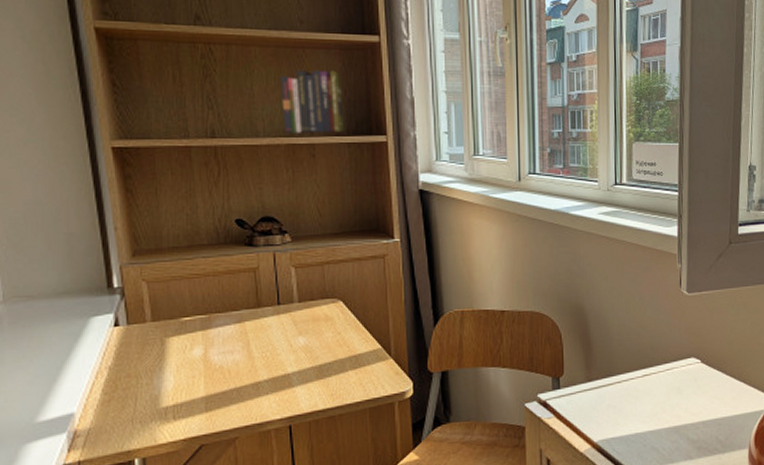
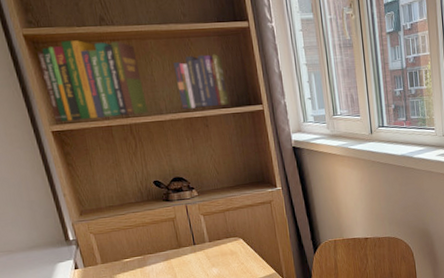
books: none [107,39,240,136] -> present [36,40,148,122]

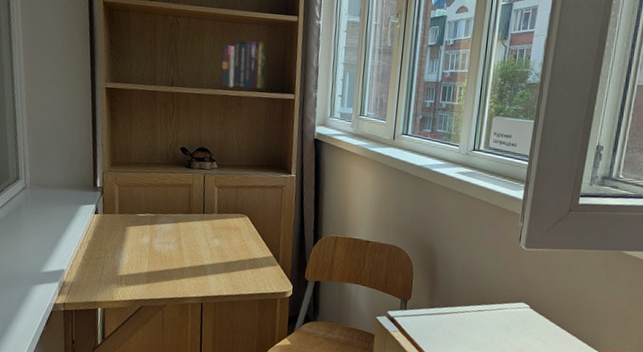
books: present [36,40,148,122] -> none [110,11,192,85]

